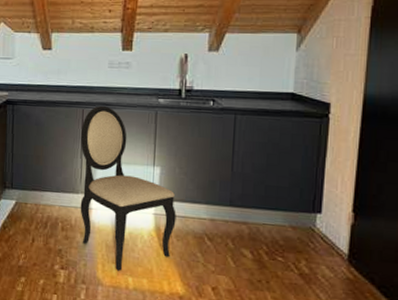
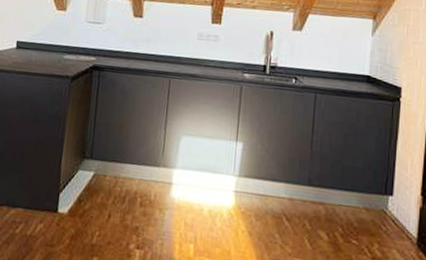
dining chair: present [80,105,176,272] -> none [160,77,257,253]

